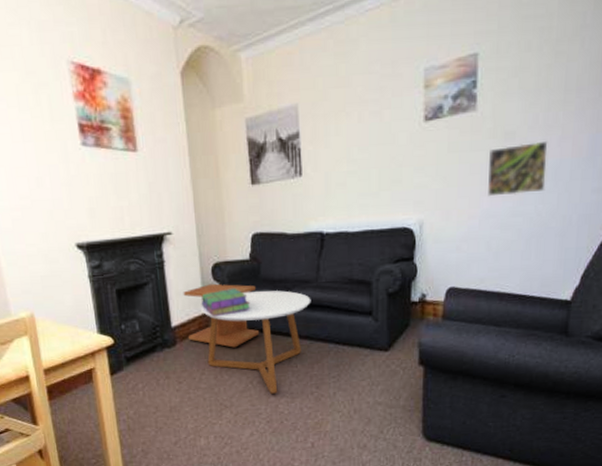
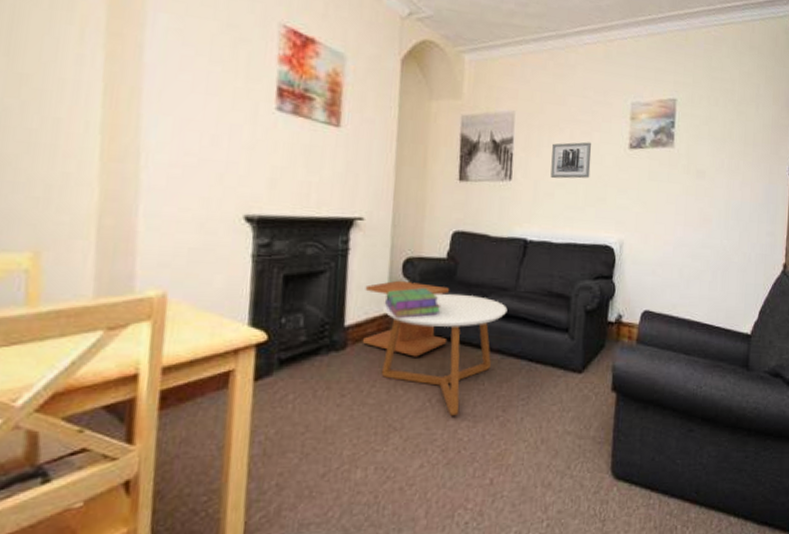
wall art: none [339,122,383,168] -> present [550,142,592,179]
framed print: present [488,140,548,197] -> none [681,182,731,229]

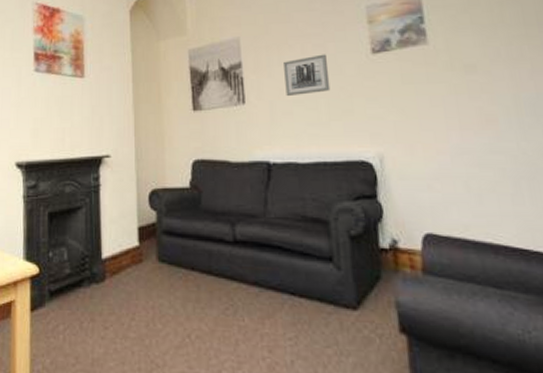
side table: present [362,280,450,357] -> none [117,212,200,290]
coffee table: present [381,293,508,416] -> none [135,223,259,355]
stack of books: present [385,287,441,318] -> none [137,218,190,249]

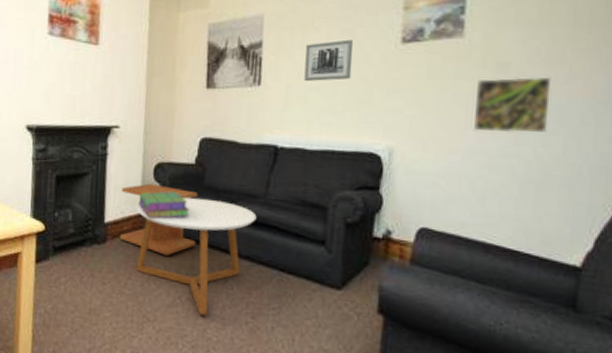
side table: none [117,212,200,290] -> present [119,183,199,256]
coffee table: none [135,223,259,355] -> present [136,197,257,316]
stack of books: none [137,218,190,249] -> present [139,191,190,219]
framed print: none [450,74,526,131] -> present [474,76,552,133]

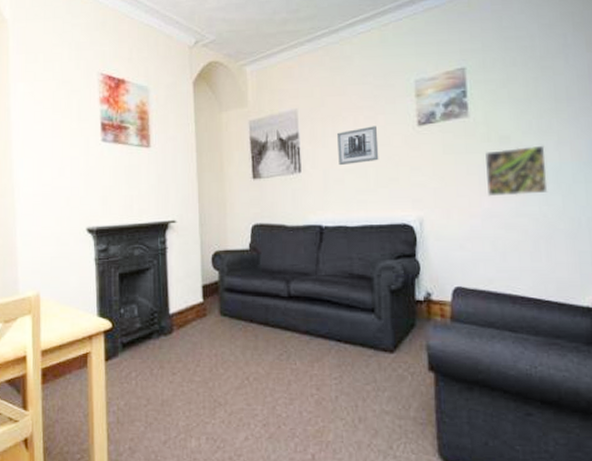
side table: present [119,183,199,256] -> none [183,272,258,339]
coffee table: present [136,197,257,316] -> none [200,281,311,393]
stack of books: present [139,191,190,219] -> none [201,277,249,305]

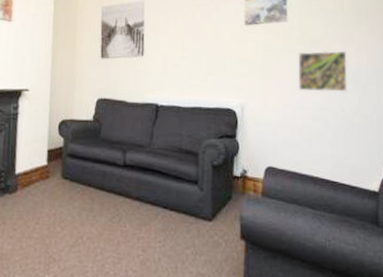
wall art: present [336,126,379,166] -> none [176,21,211,53]

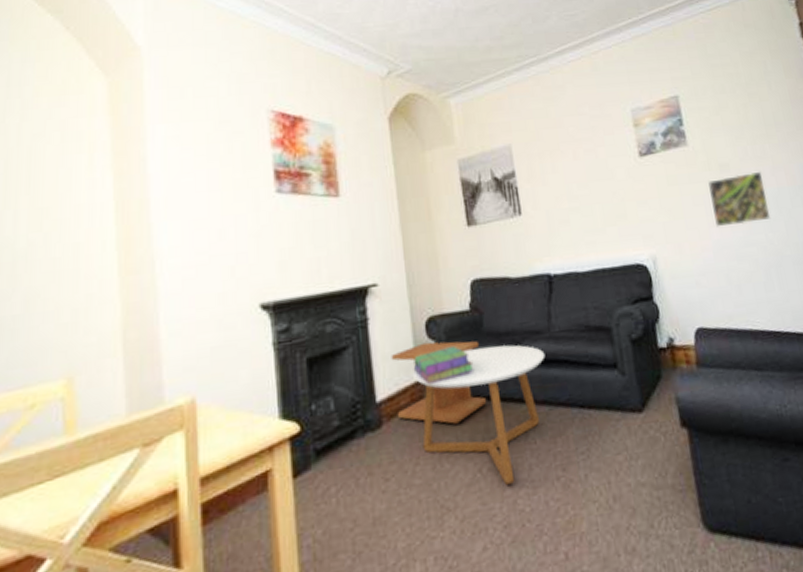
side table: none [28,138,96,201] -> present [391,341,487,424]
coffee table: none [43,149,144,252] -> present [413,345,546,485]
stack of books: none [46,144,89,168] -> present [414,345,474,384]

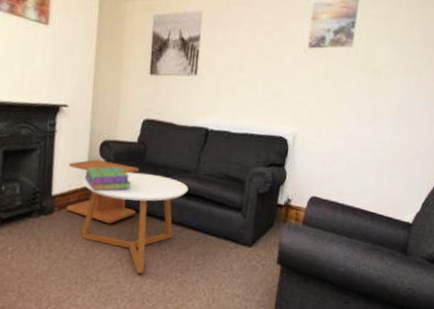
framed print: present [708,171,771,227] -> none [353,81,407,125]

